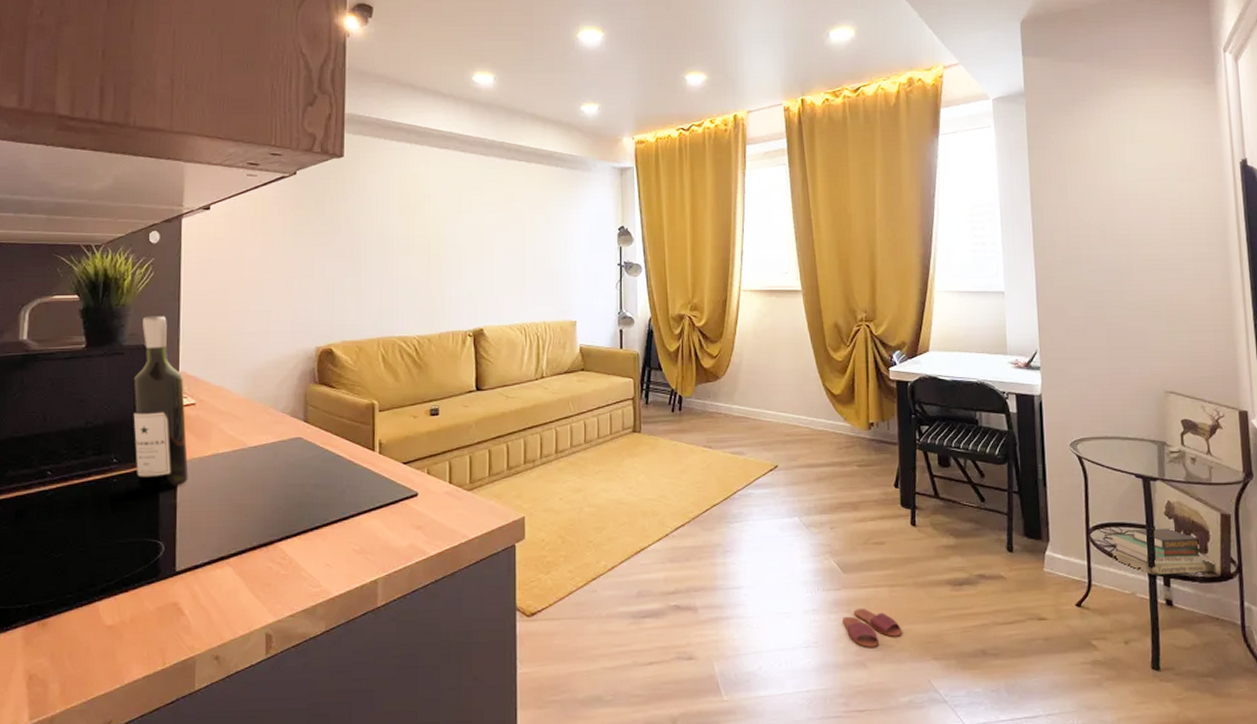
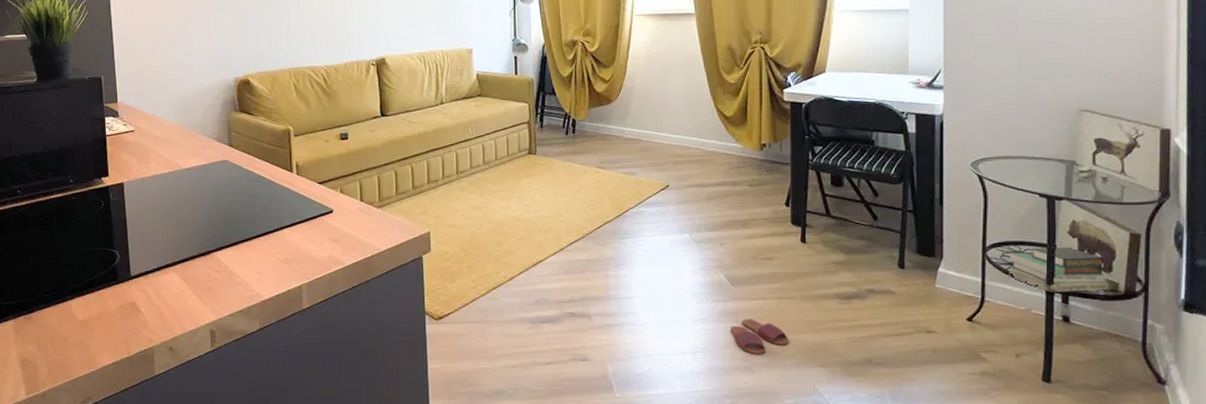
bottle: present [131,316,189,491] -> none [78,52,134,207]

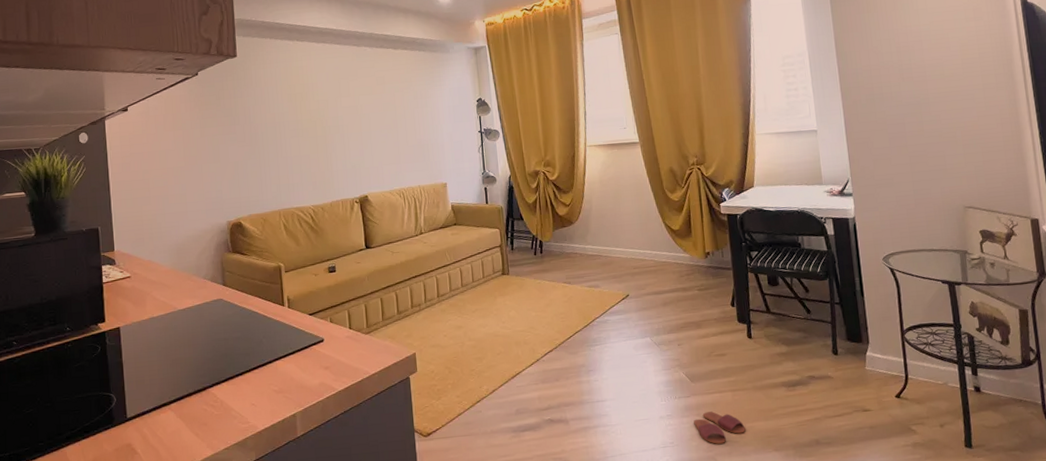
books: present [1009,246,1120,292] -> none [923,324,1018,367]

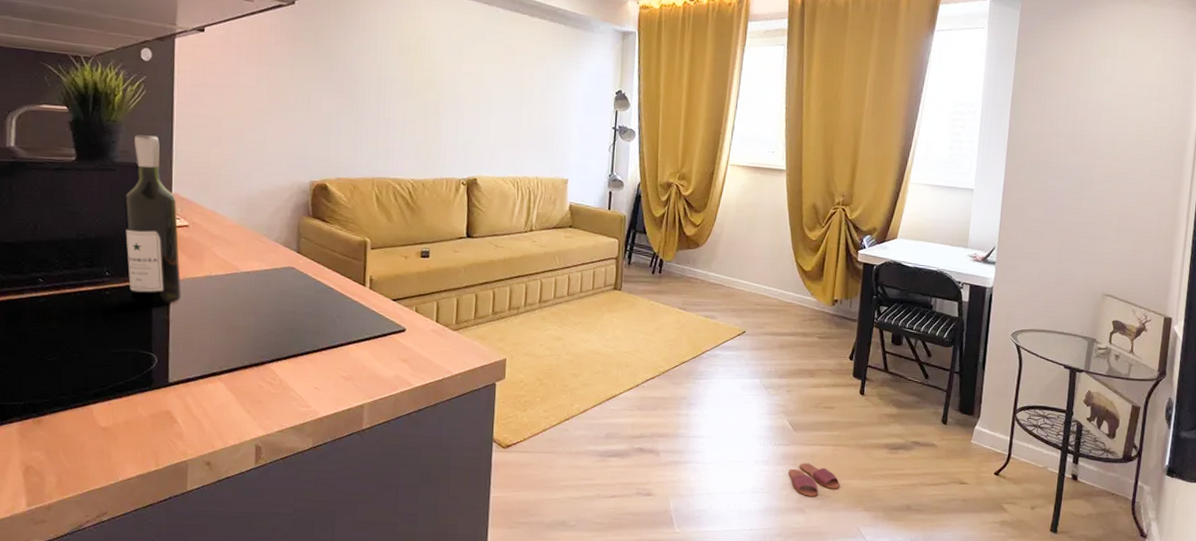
bottle: none [76,204,131,353] -> present [123,135,182,306]

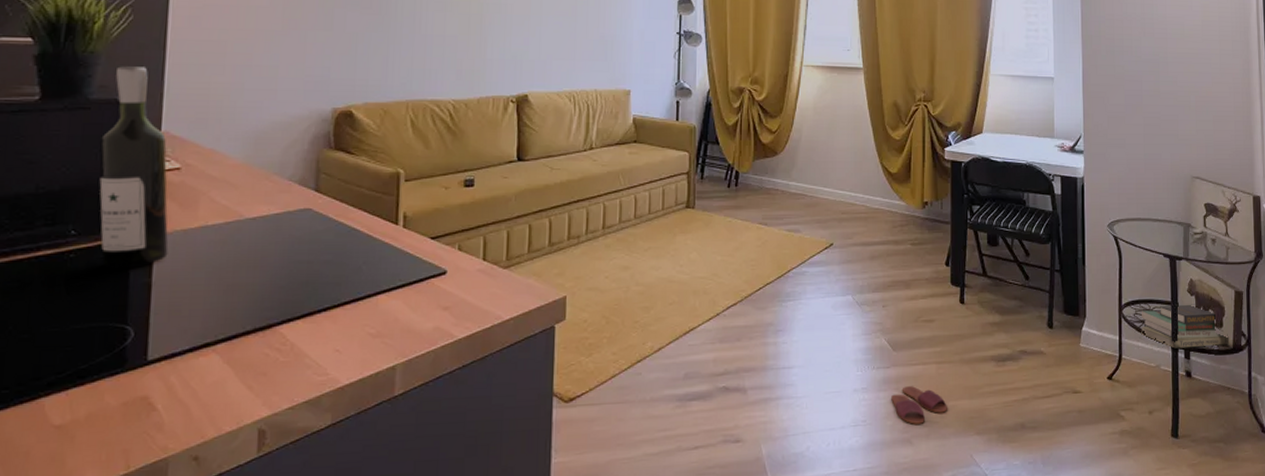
books: none [1032,413,1120,455] -> present [1141,304,1229,349]

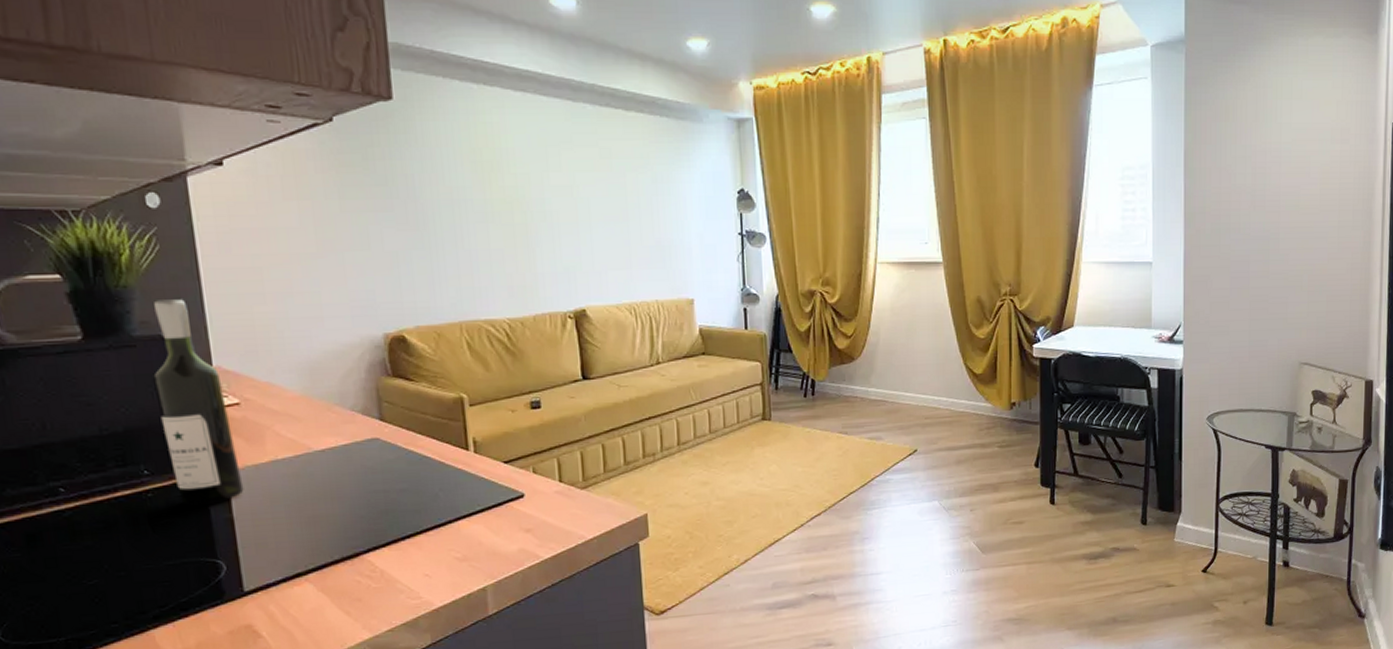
slippers: present [891,386,947,424] -> none [981,586,1038,623]
books: present [1141,304,1229,349] -> none [1239,494,1331,540]

